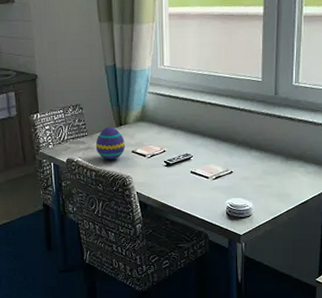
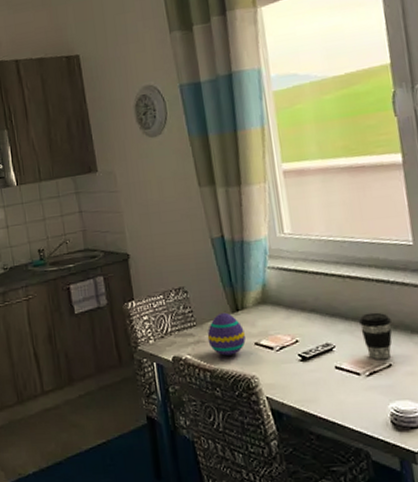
coffee cup: none [213,132,237,168] -> present [359,312,392,360]

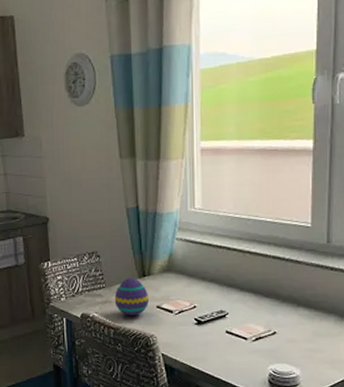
coffee cup: present [359,312,392,360] -> none [253,285,281,328]

